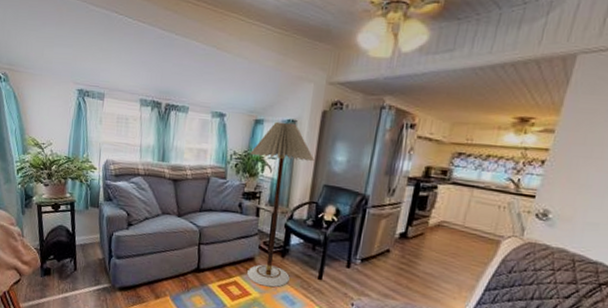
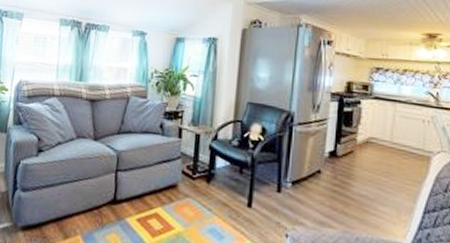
floor lamp: present [247,121,315,288] -> none [169,39,237,219]

